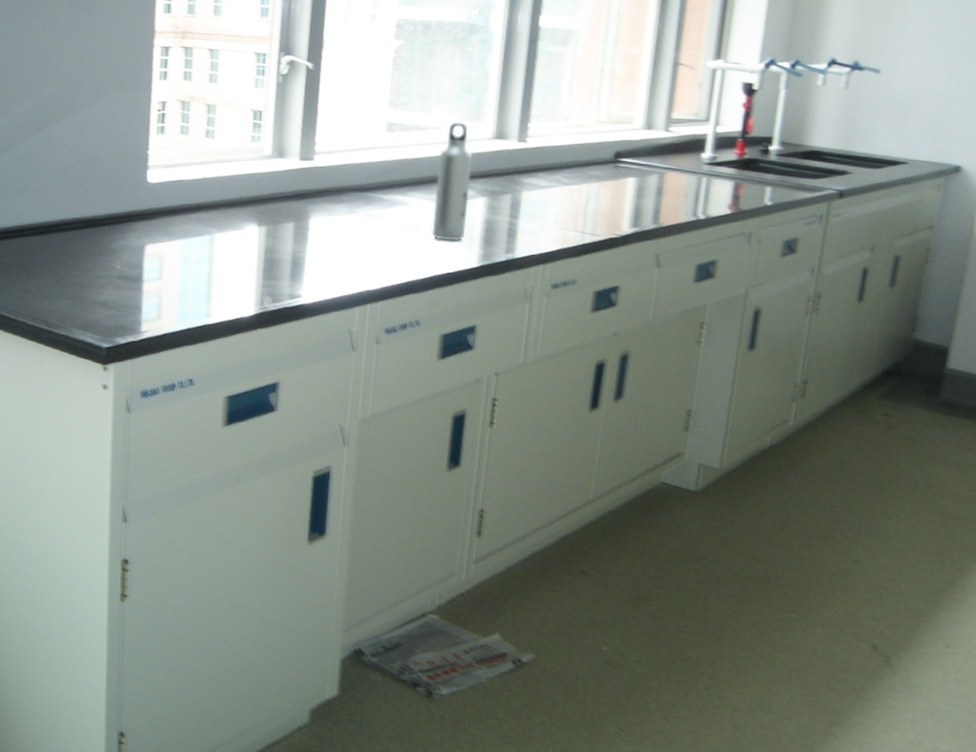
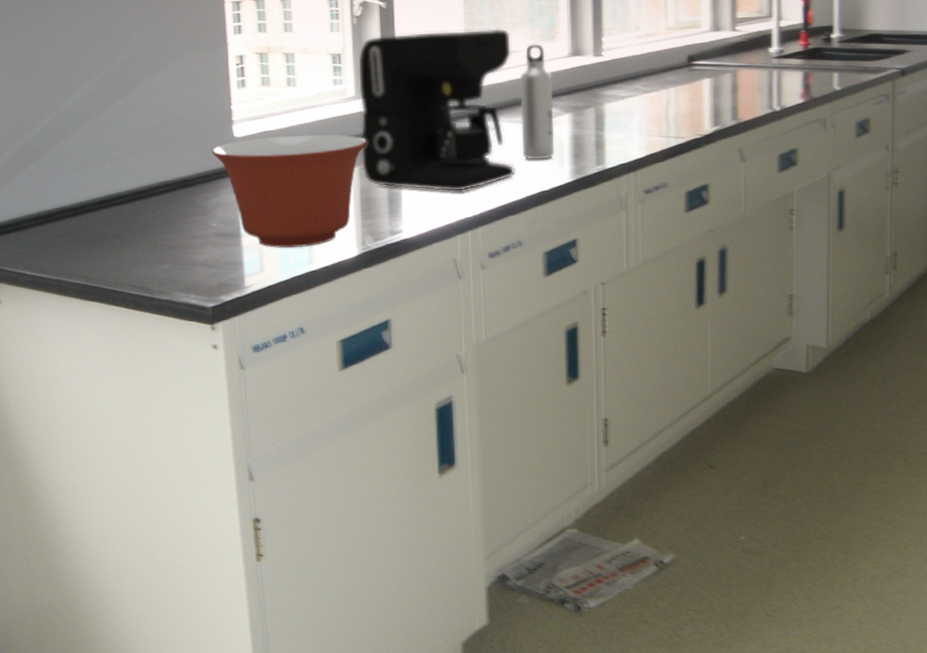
mixing bowl: none [123,186,278,301] -> present [211,134,367,248]
coffee maker: none [269,97,435,264] -> present [357,28,516,193]

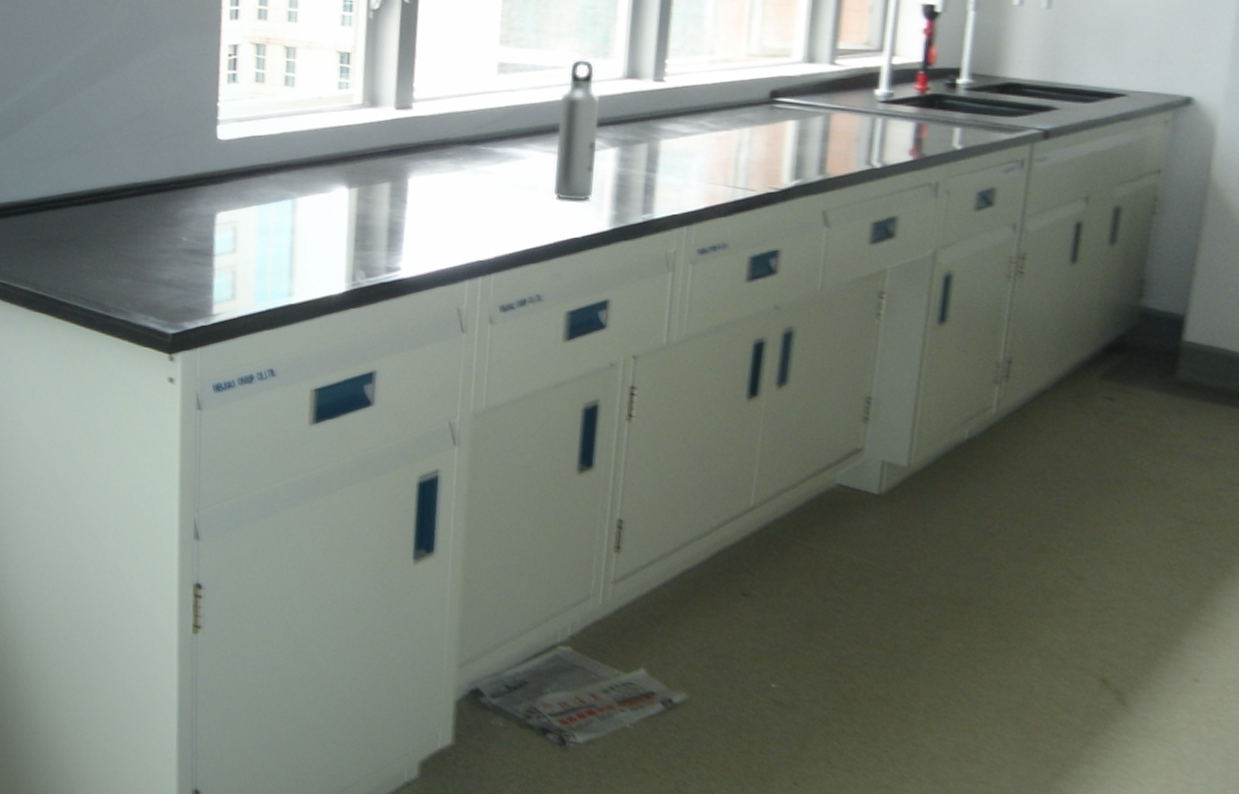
mixing bowl: present [211,134,367,248] -> none [190,142,371,277]
coffee maker: present [357,28,516,193] -> none [361,34,555,230]

